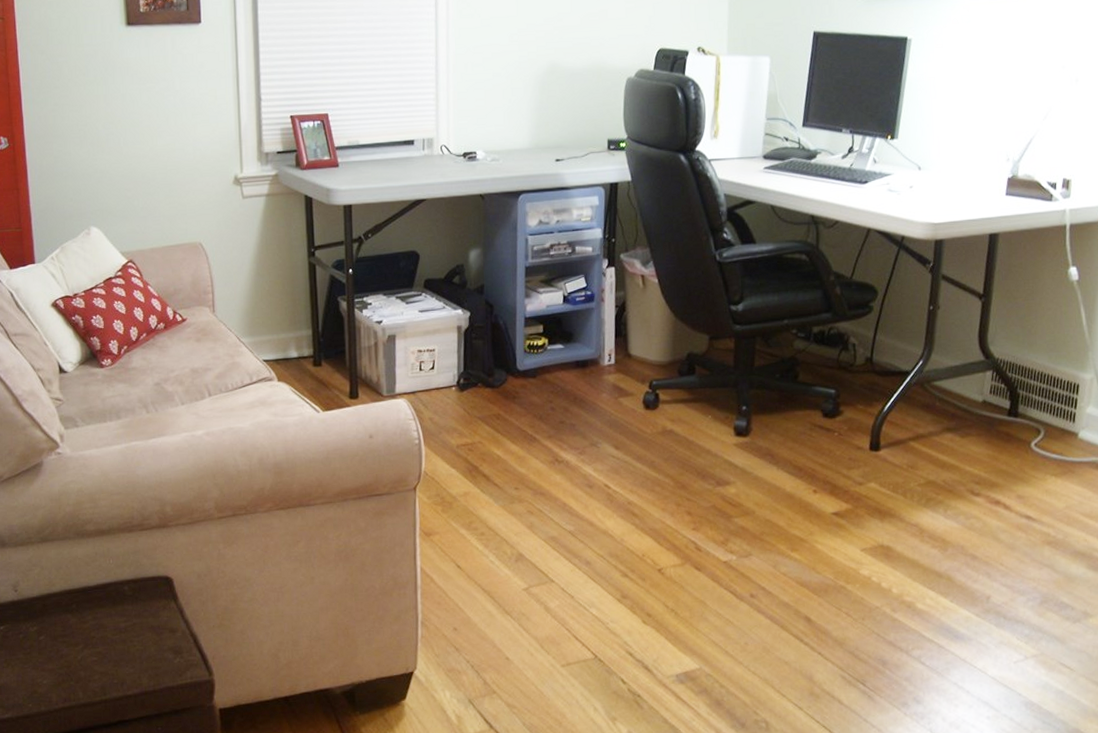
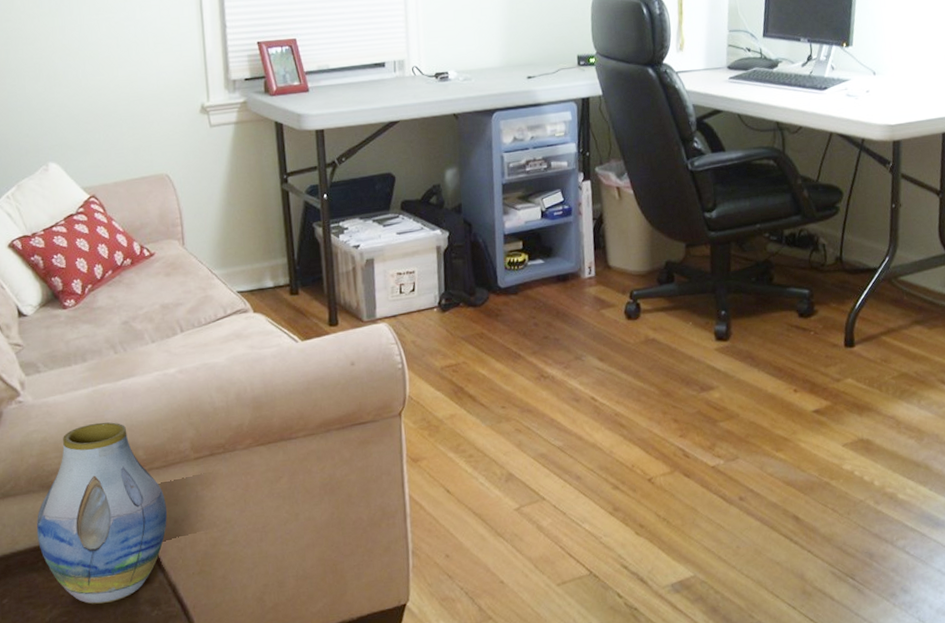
vase: none [71,477,192,648] -> present [36,422,168,605]

